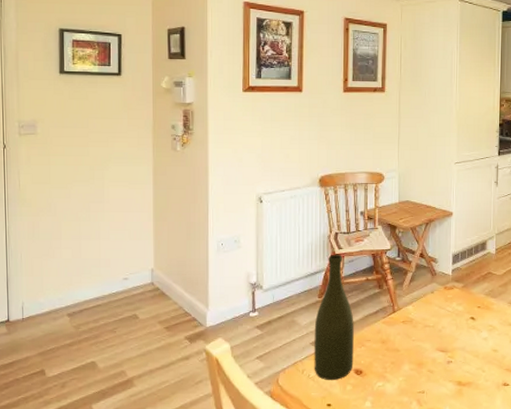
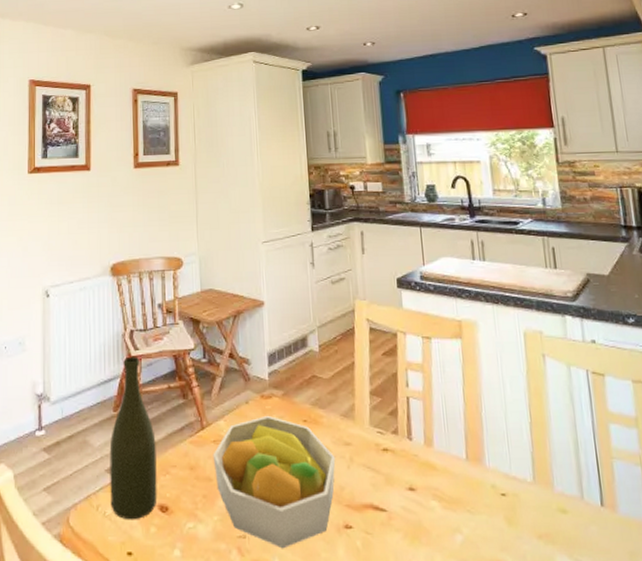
fruit bowl: none [401,302,501,401] -> present [212,415,336,549]

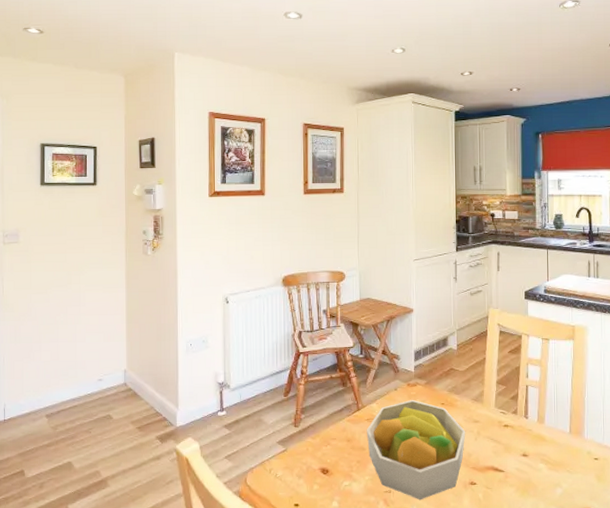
bottle: present [109,356,157,520] -> none [280,352,320,480]

